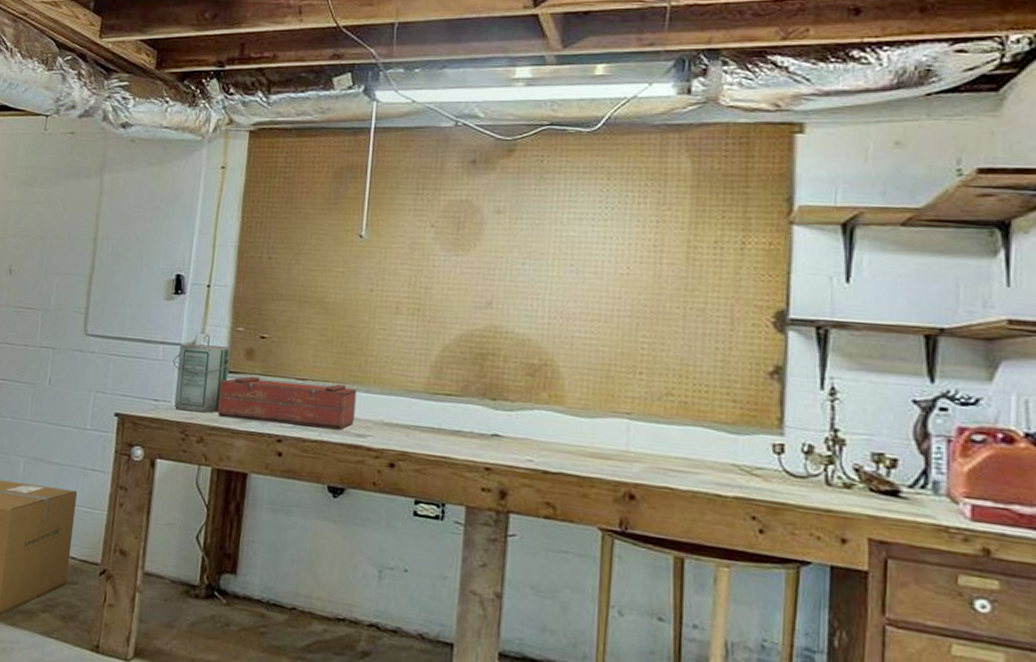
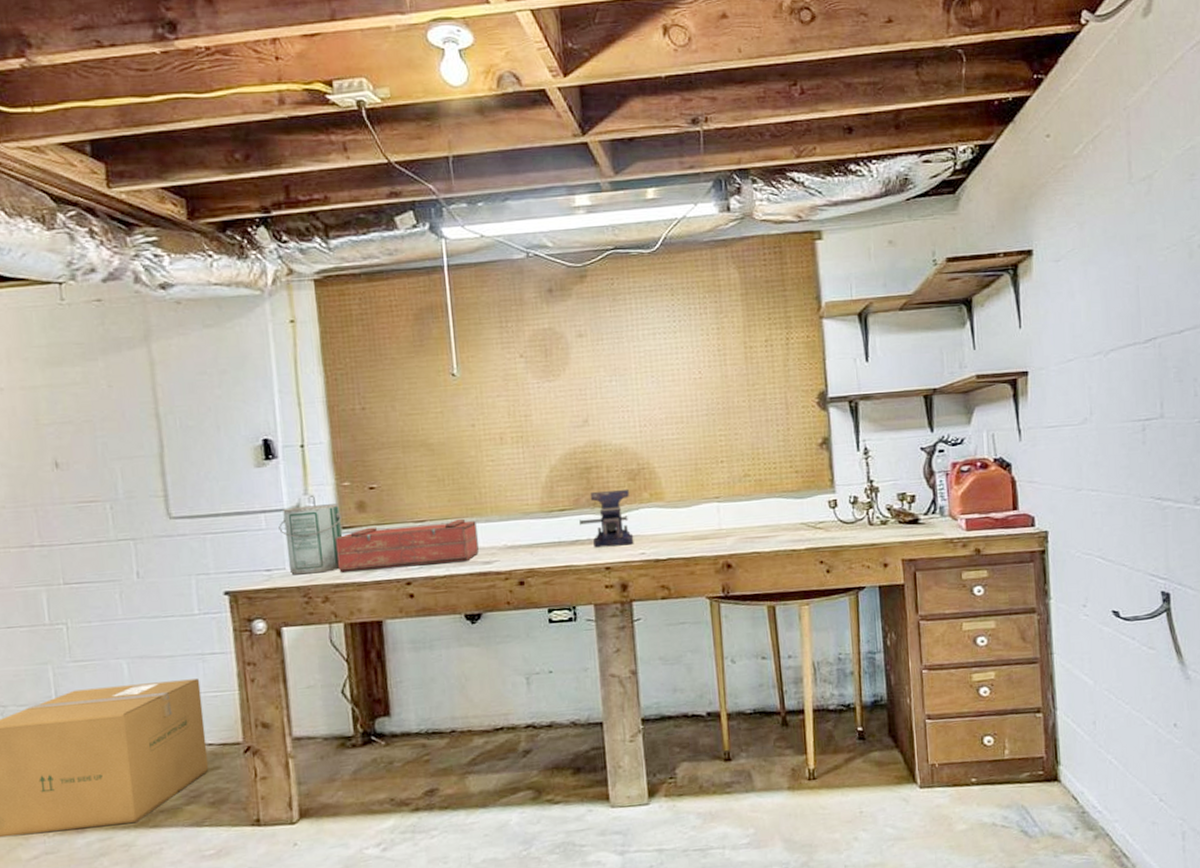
bench vise: none [465,380,525,448] -> present [579,488,634,548]

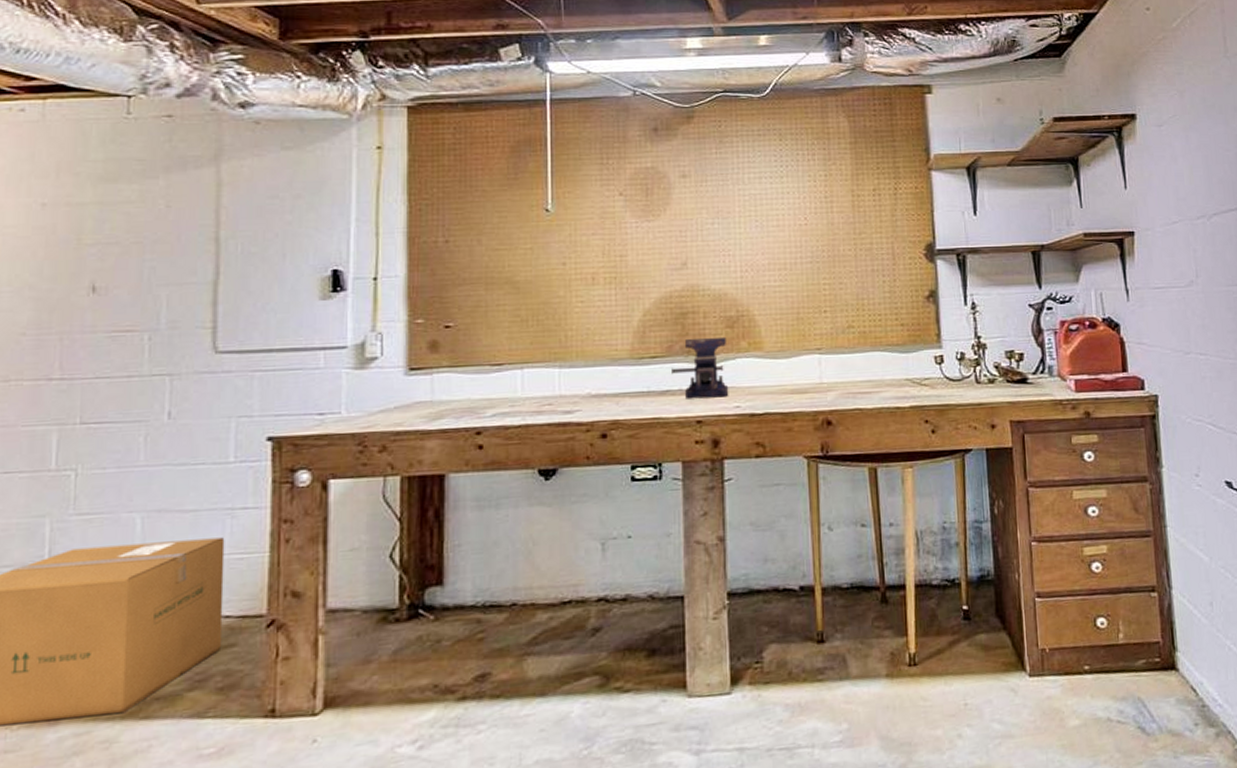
paint can: present [278,503,343,575] -> none [339,342,410,421]
wooden crate: present [335,518,479,573] -> none [400,363,559,419]

